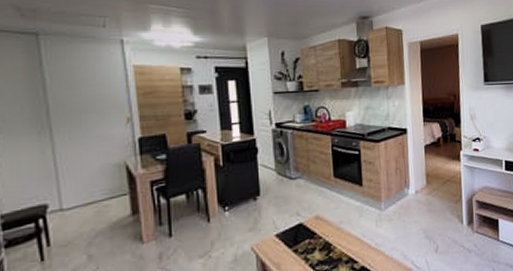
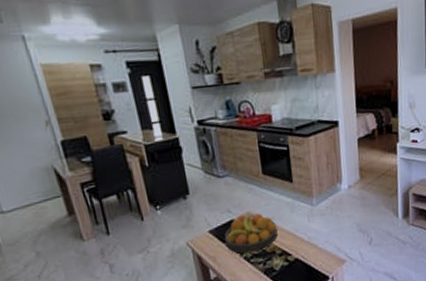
fruit bowl: none [291,216,345,261] -> present [224,213,278,254]

